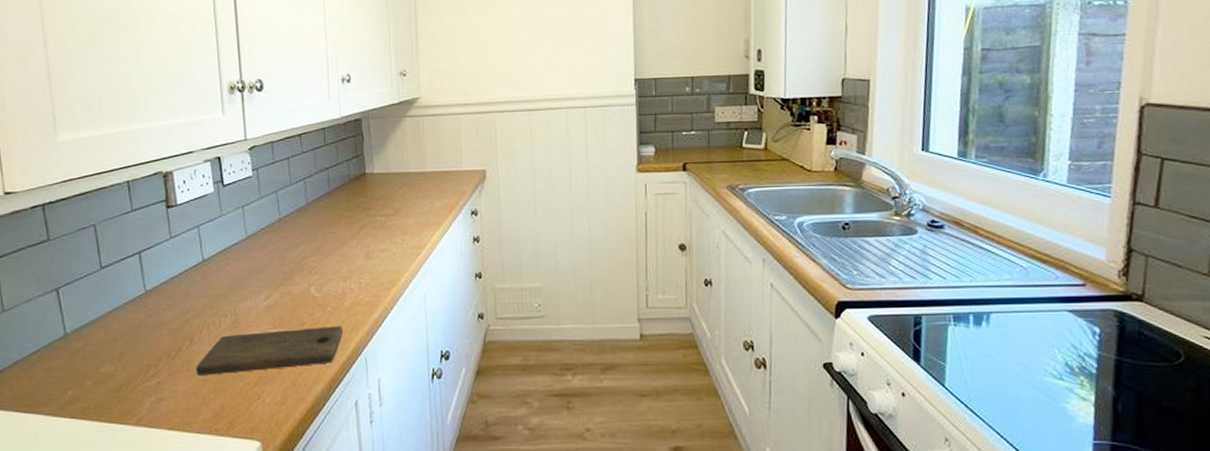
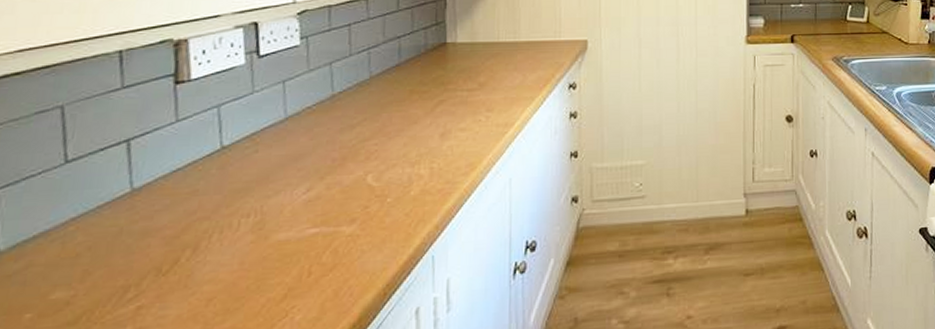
cutting board: present [196,326,342,375] -> none [198,219,405,293]

